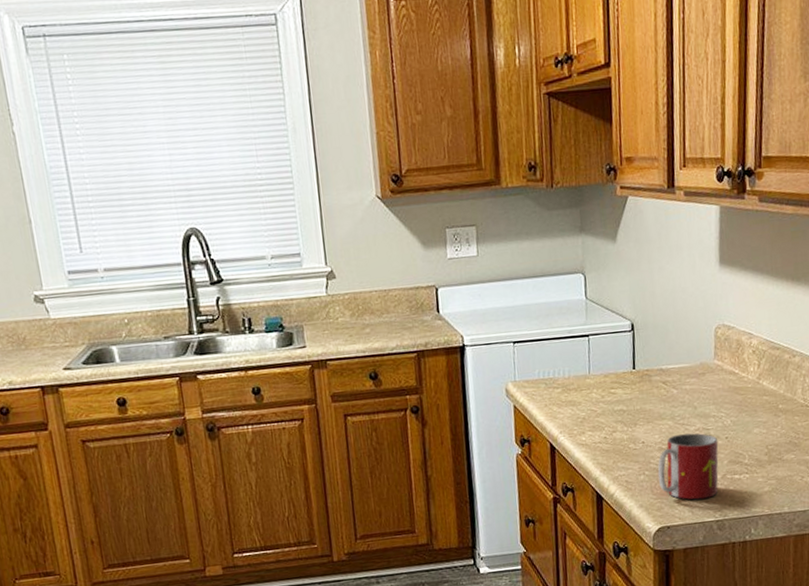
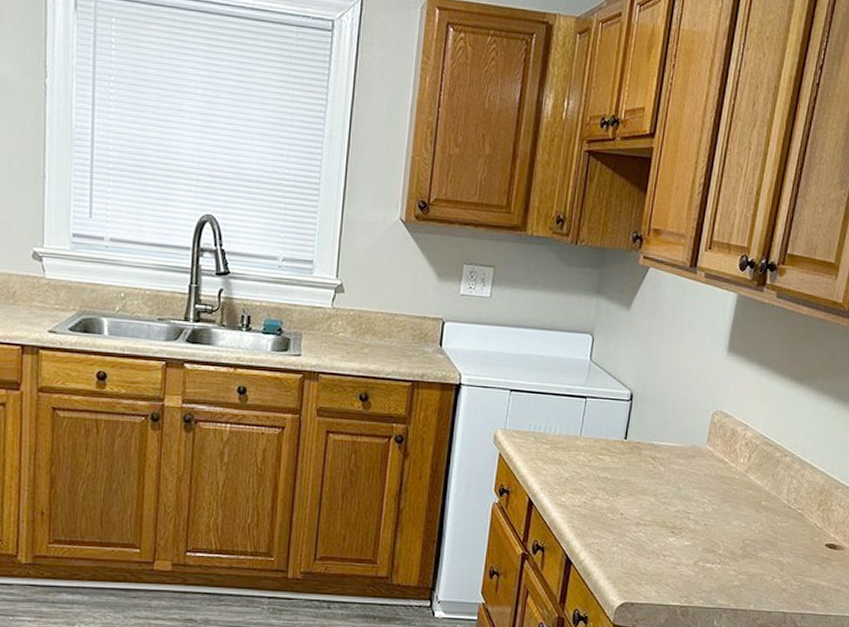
mug: present [657,433,719,500] -> none [630,513,697,582]

